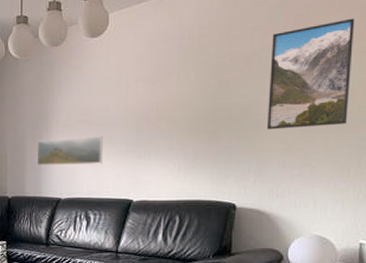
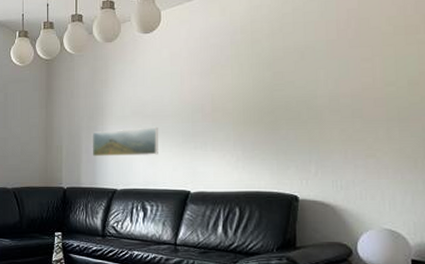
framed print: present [266,18,355,130] -> none [325,11,410,121]

